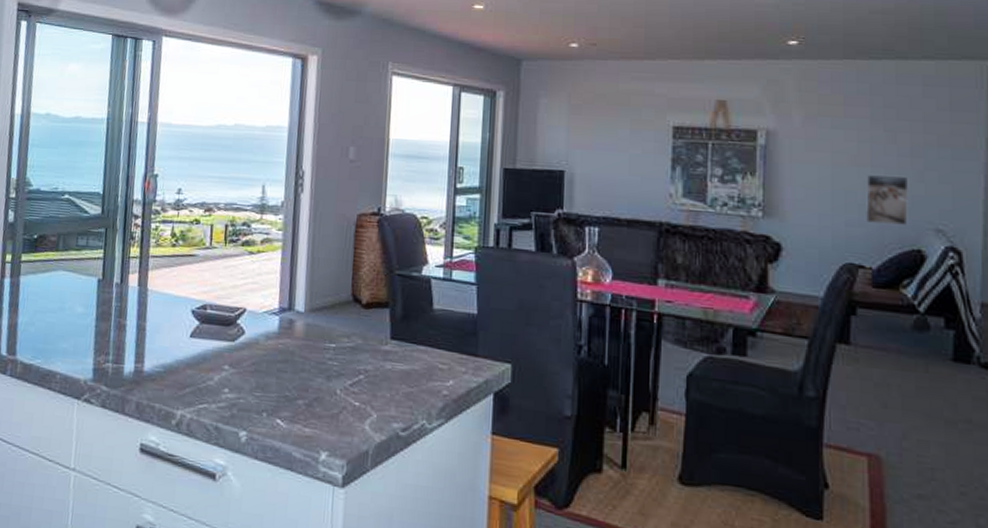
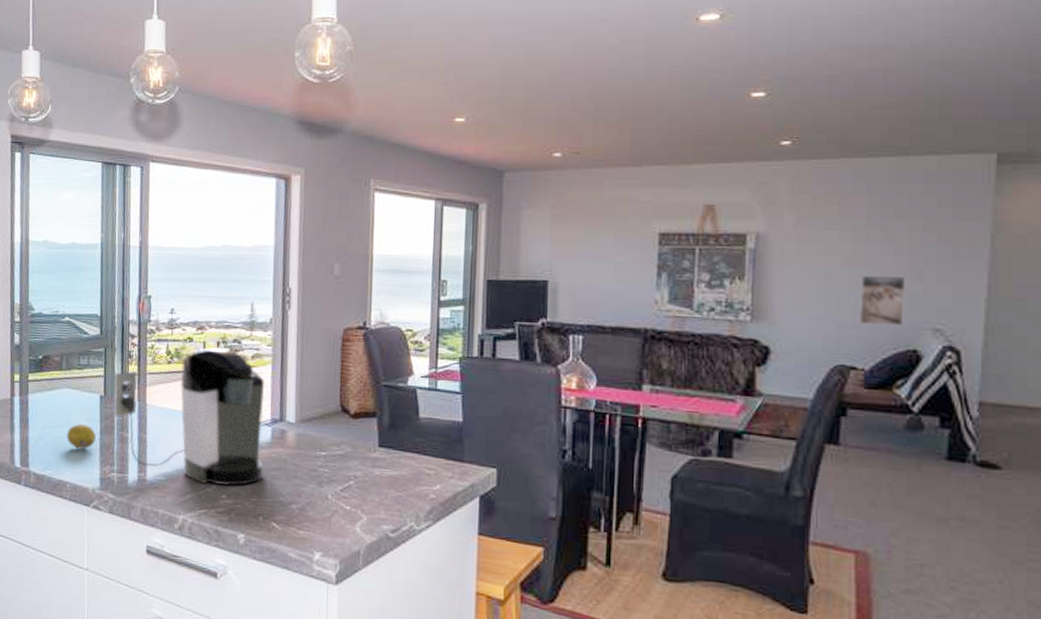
fruit: none [59,308,92,337] -> present [67,423,97,450]
coffee maker: none [111,229,273,379] -> present [113,346,264,486]

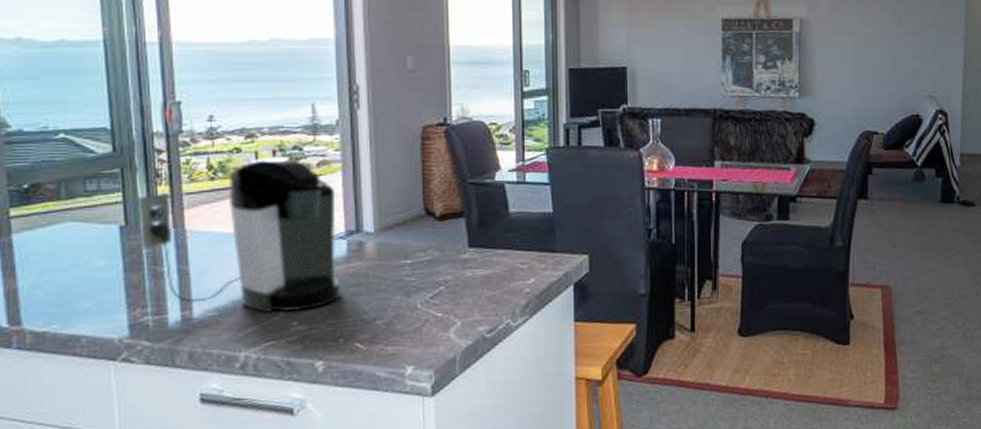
fruit: present [67,423,97,450] -> none [76,262,119,294]
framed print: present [860,275,906,325] -> none [878,53,910,95]

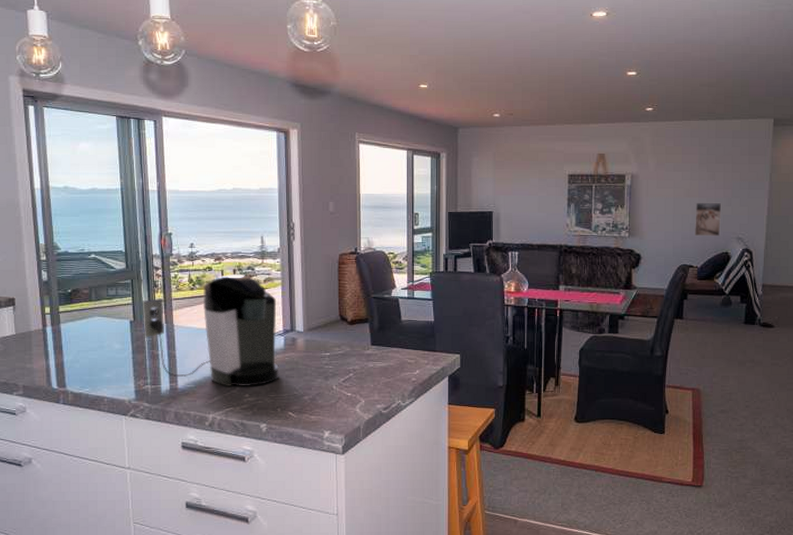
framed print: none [878,53,910,95] -> present [695,202,722,236]

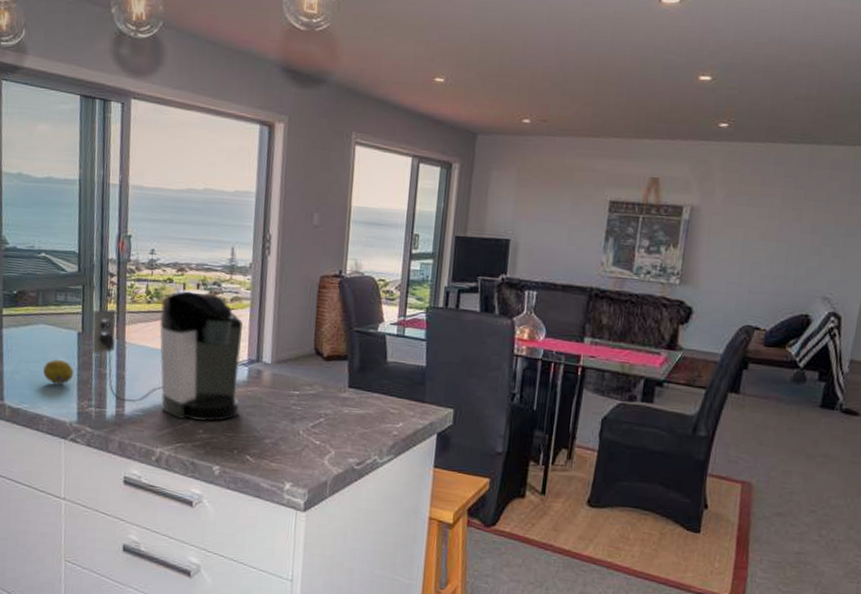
fruit: none [101,346,129,368] -> present [43,359,74,385]
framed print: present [695,202,722,236] -> none [766,249,807,293]

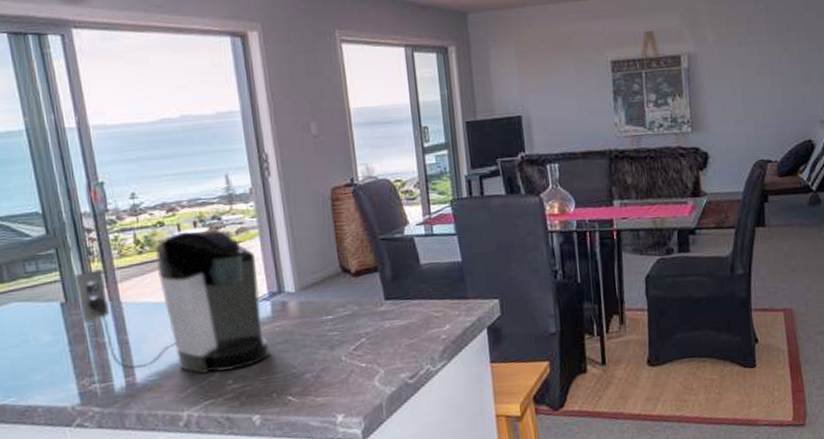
fruit: present [43,359,74,385] -> none [26,337,66,367]

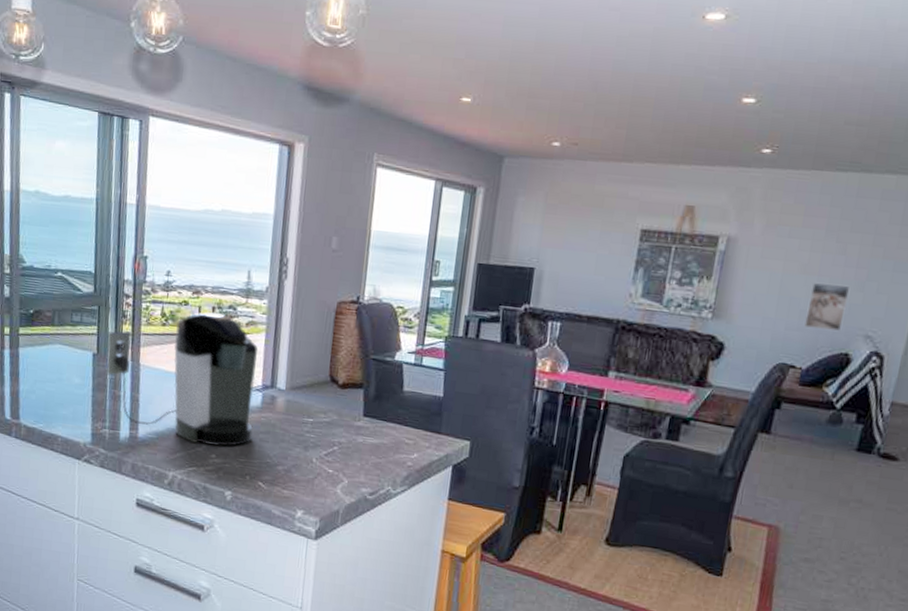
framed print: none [768,79,800,124] -> present [804,283,851,331]

